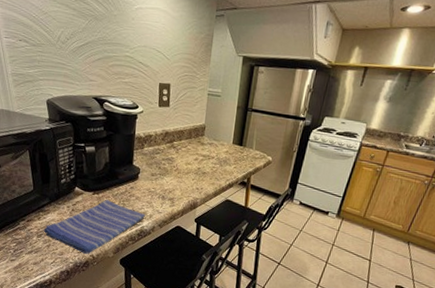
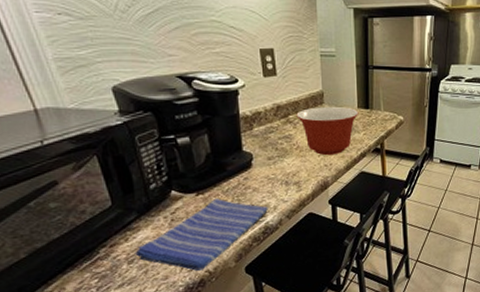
mixing bowl: none [180,138,233,181] -> present [296,106,359,156]

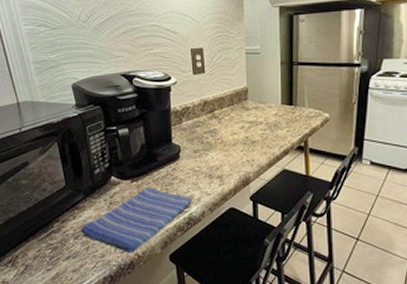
mixing bowl: present [296,106,359,156] -> none [221,102,283,151]

